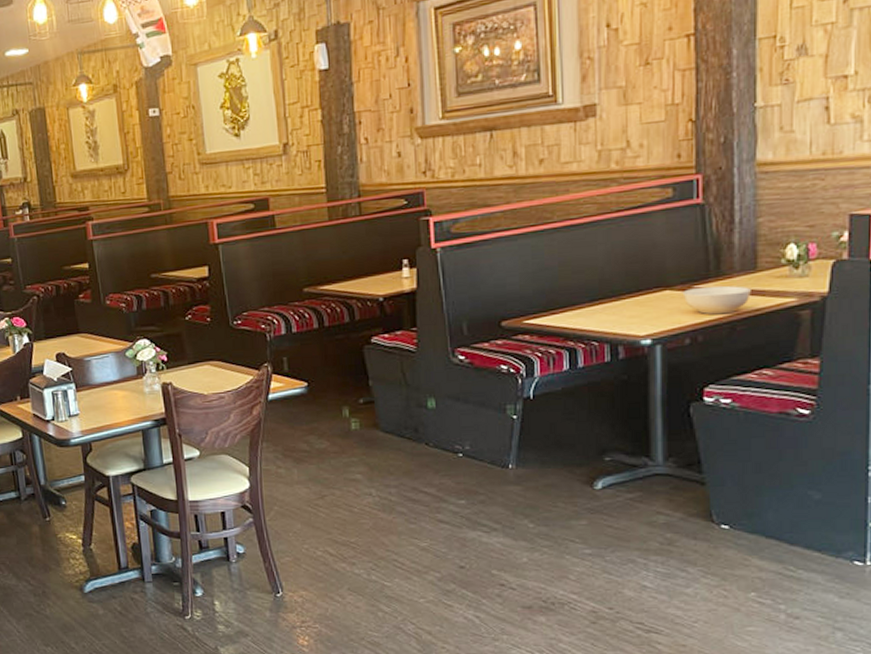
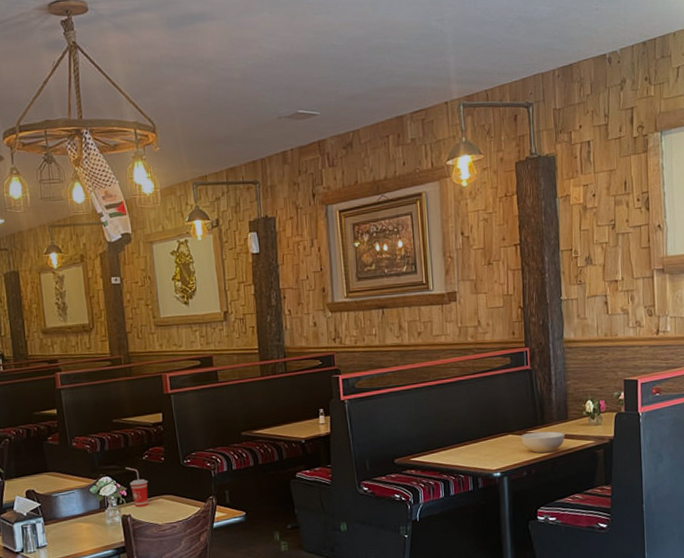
beverage cup: none [166,329,192,375] -> present [126,467,149,507]

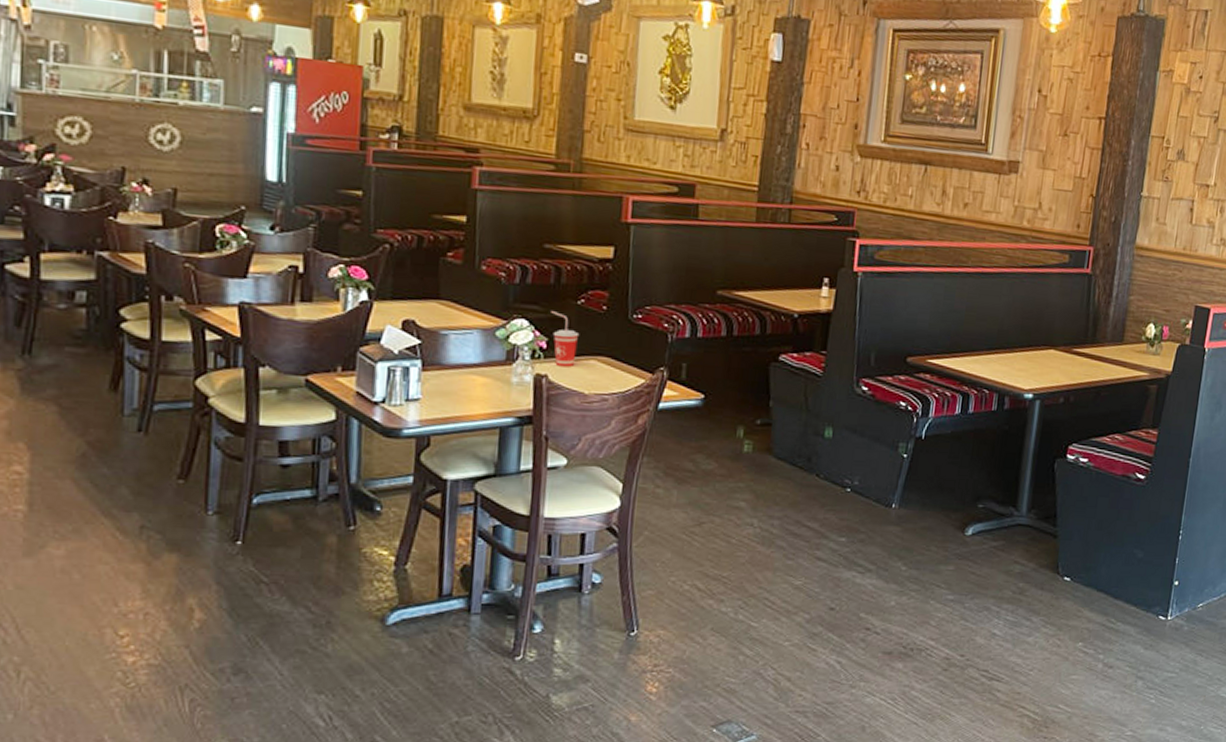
bowl: present [520,431,565,453] -> none [1063,351,1117,379]

